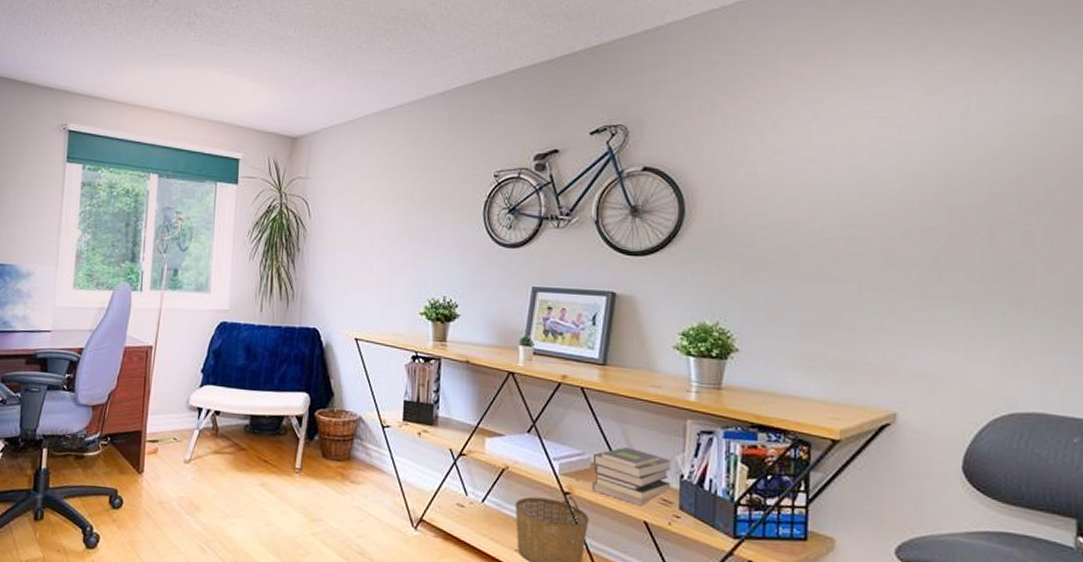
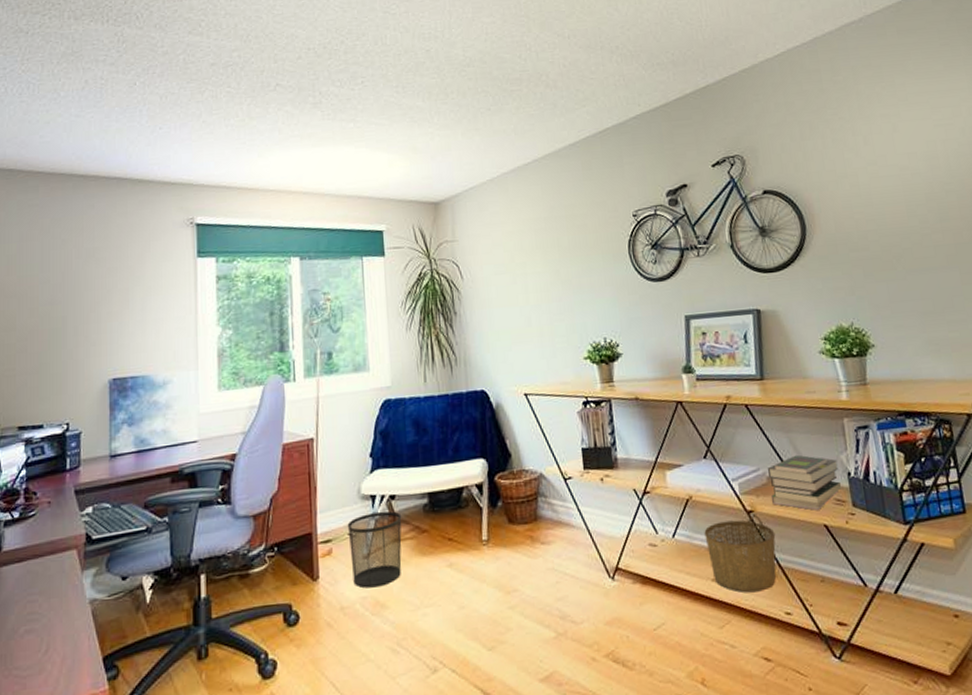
waste bin: none [173,423,224,491] -> present [347,511,402,588]

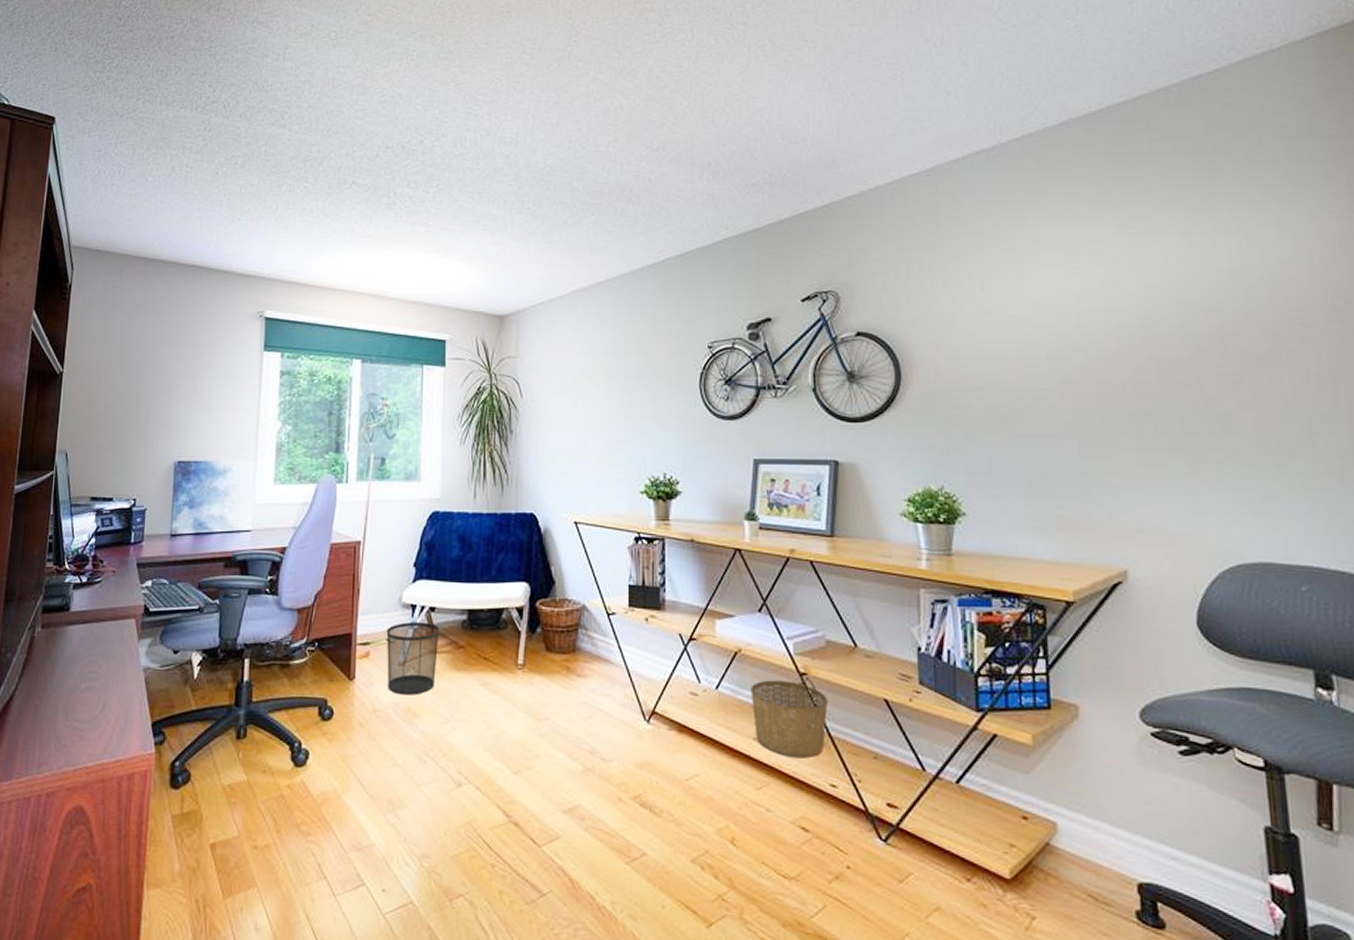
books: present [767,455,842,510] -> none [827,621,910,682]

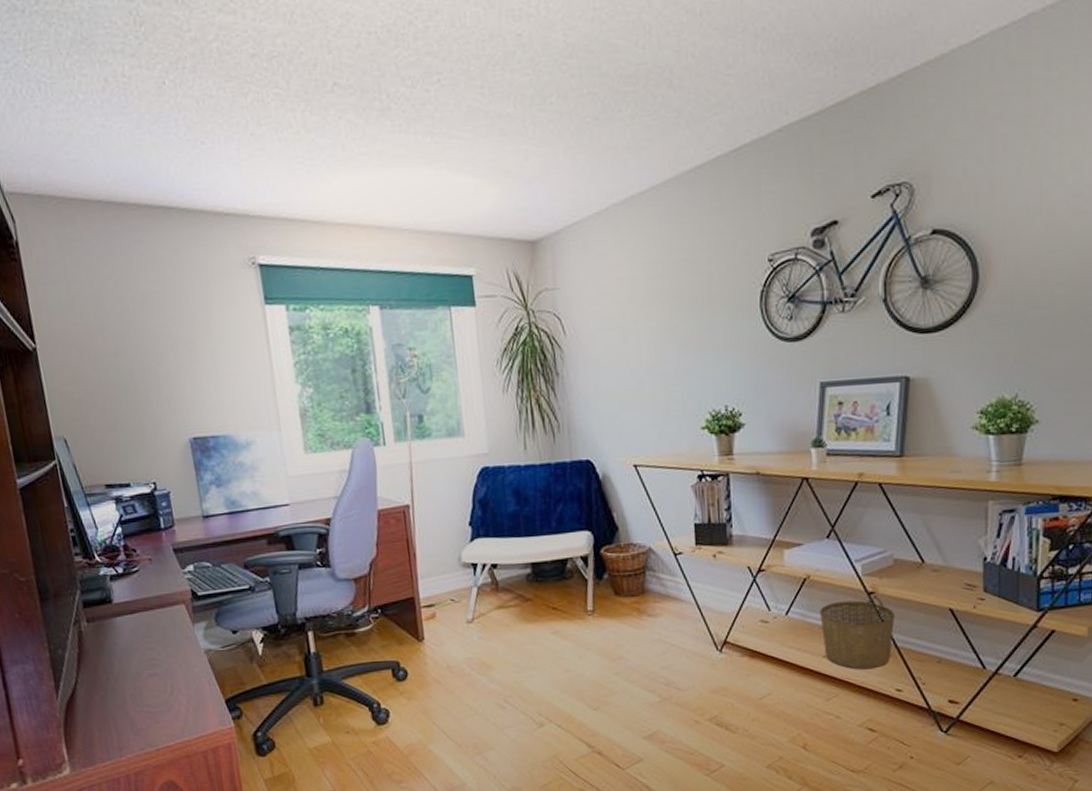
waste bin: present [386,621,440,695] -> none [449,579,506,650]

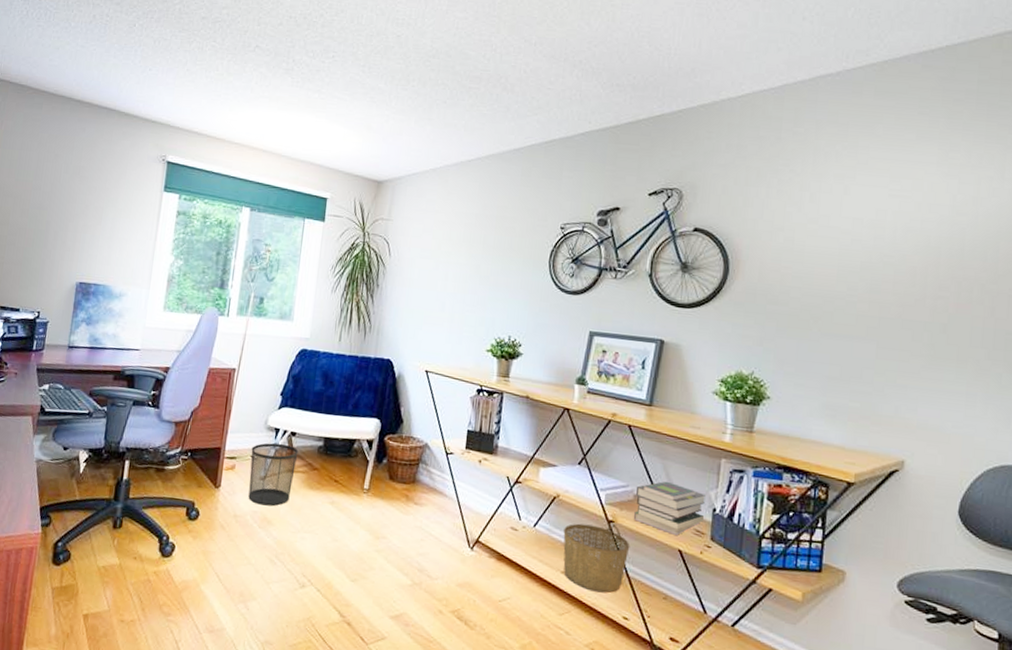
waste bin: none [449,579,506,650] -> present [248,442,299,506]
books: none [895,537,975,594] -> present [633,481,706,535]

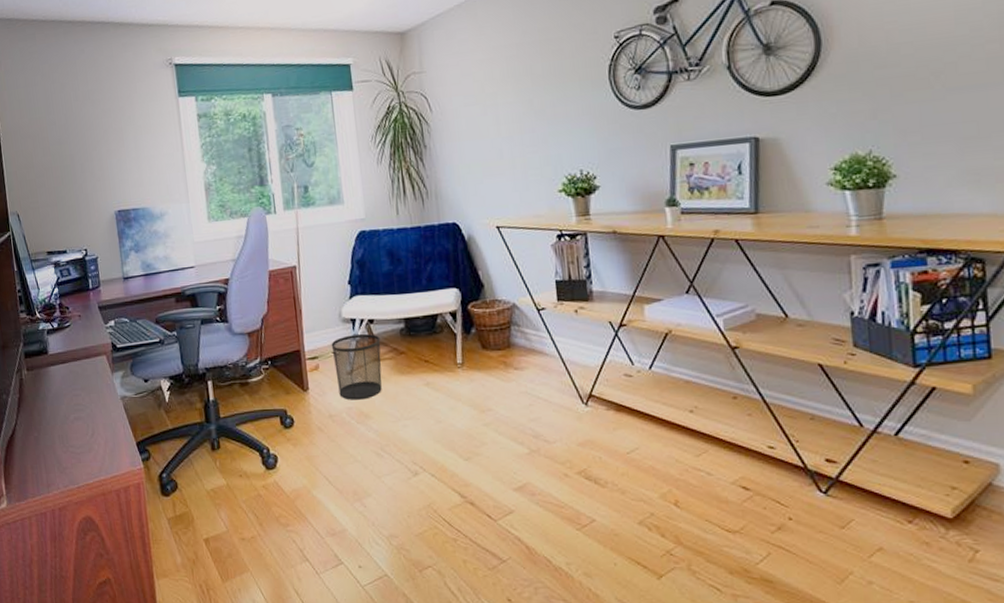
basket: present [563,523,630,594] -> none [683,351,762,426]
books: present [633,481,706,535] -> none [757,292,843,349]

